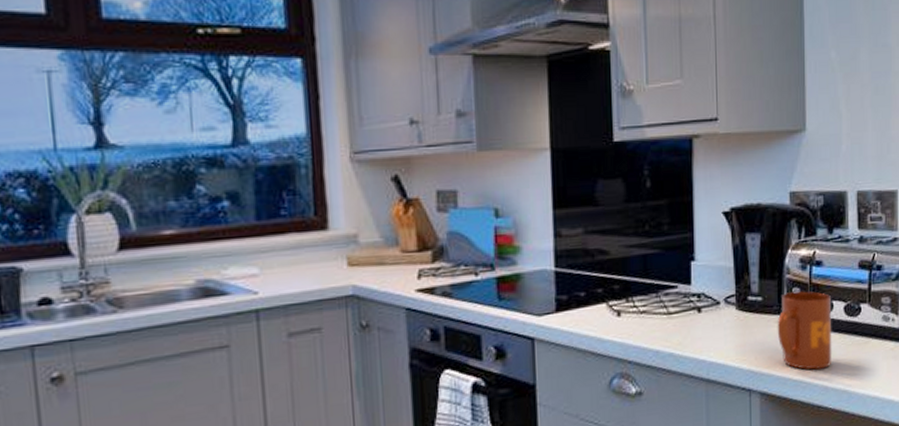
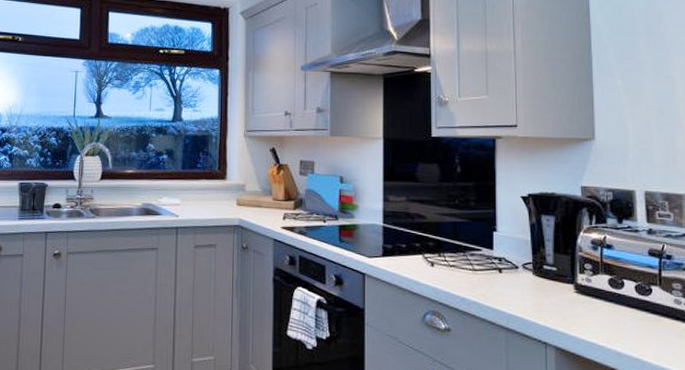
mug: present [777,291,832,370] -> none [570,267,625,336]

